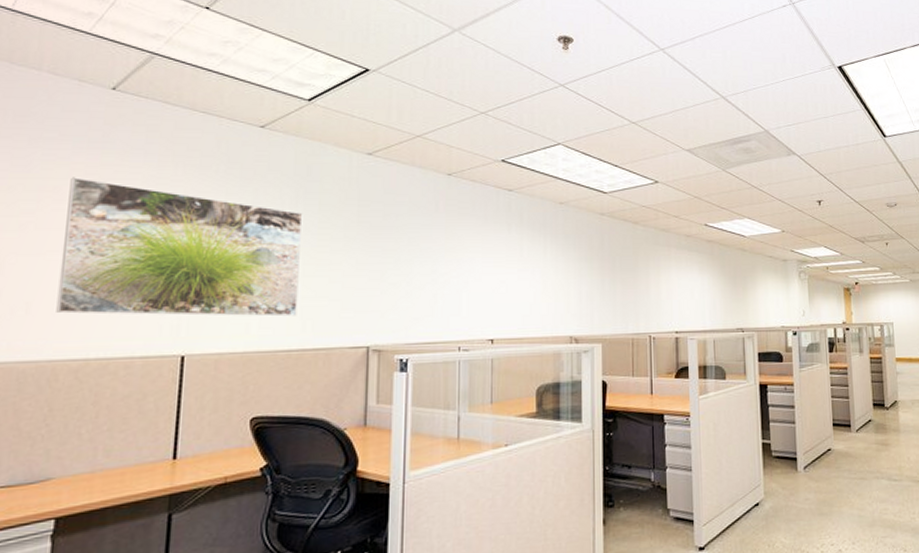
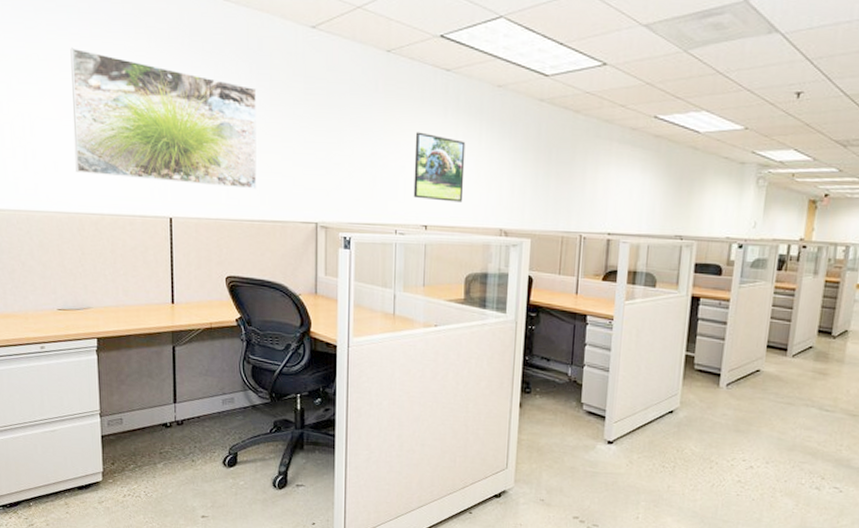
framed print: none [478,248,531,314] -> present [413,132,466,202]

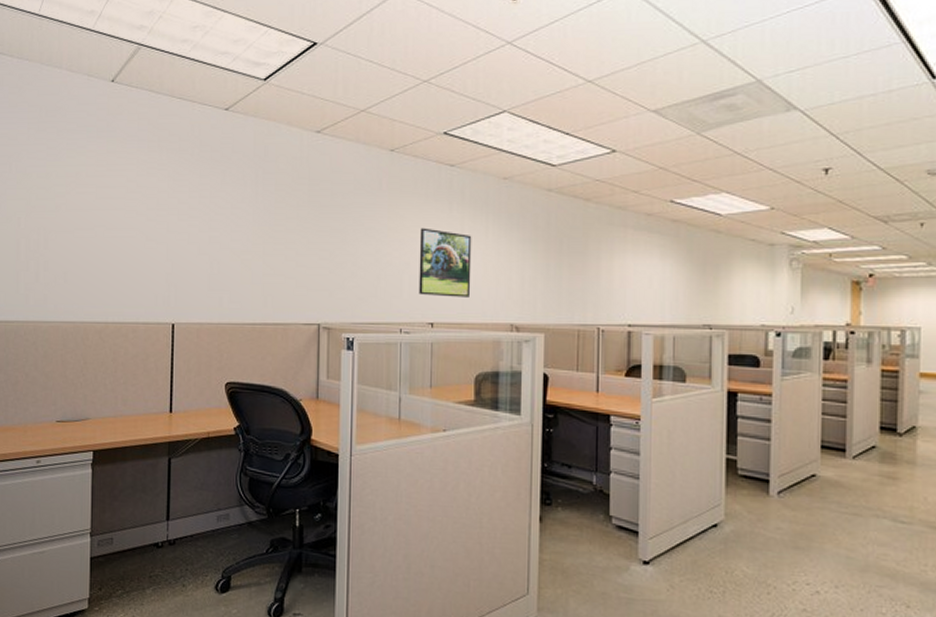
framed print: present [70,47,257,189] -> none [84,163,262,292]

